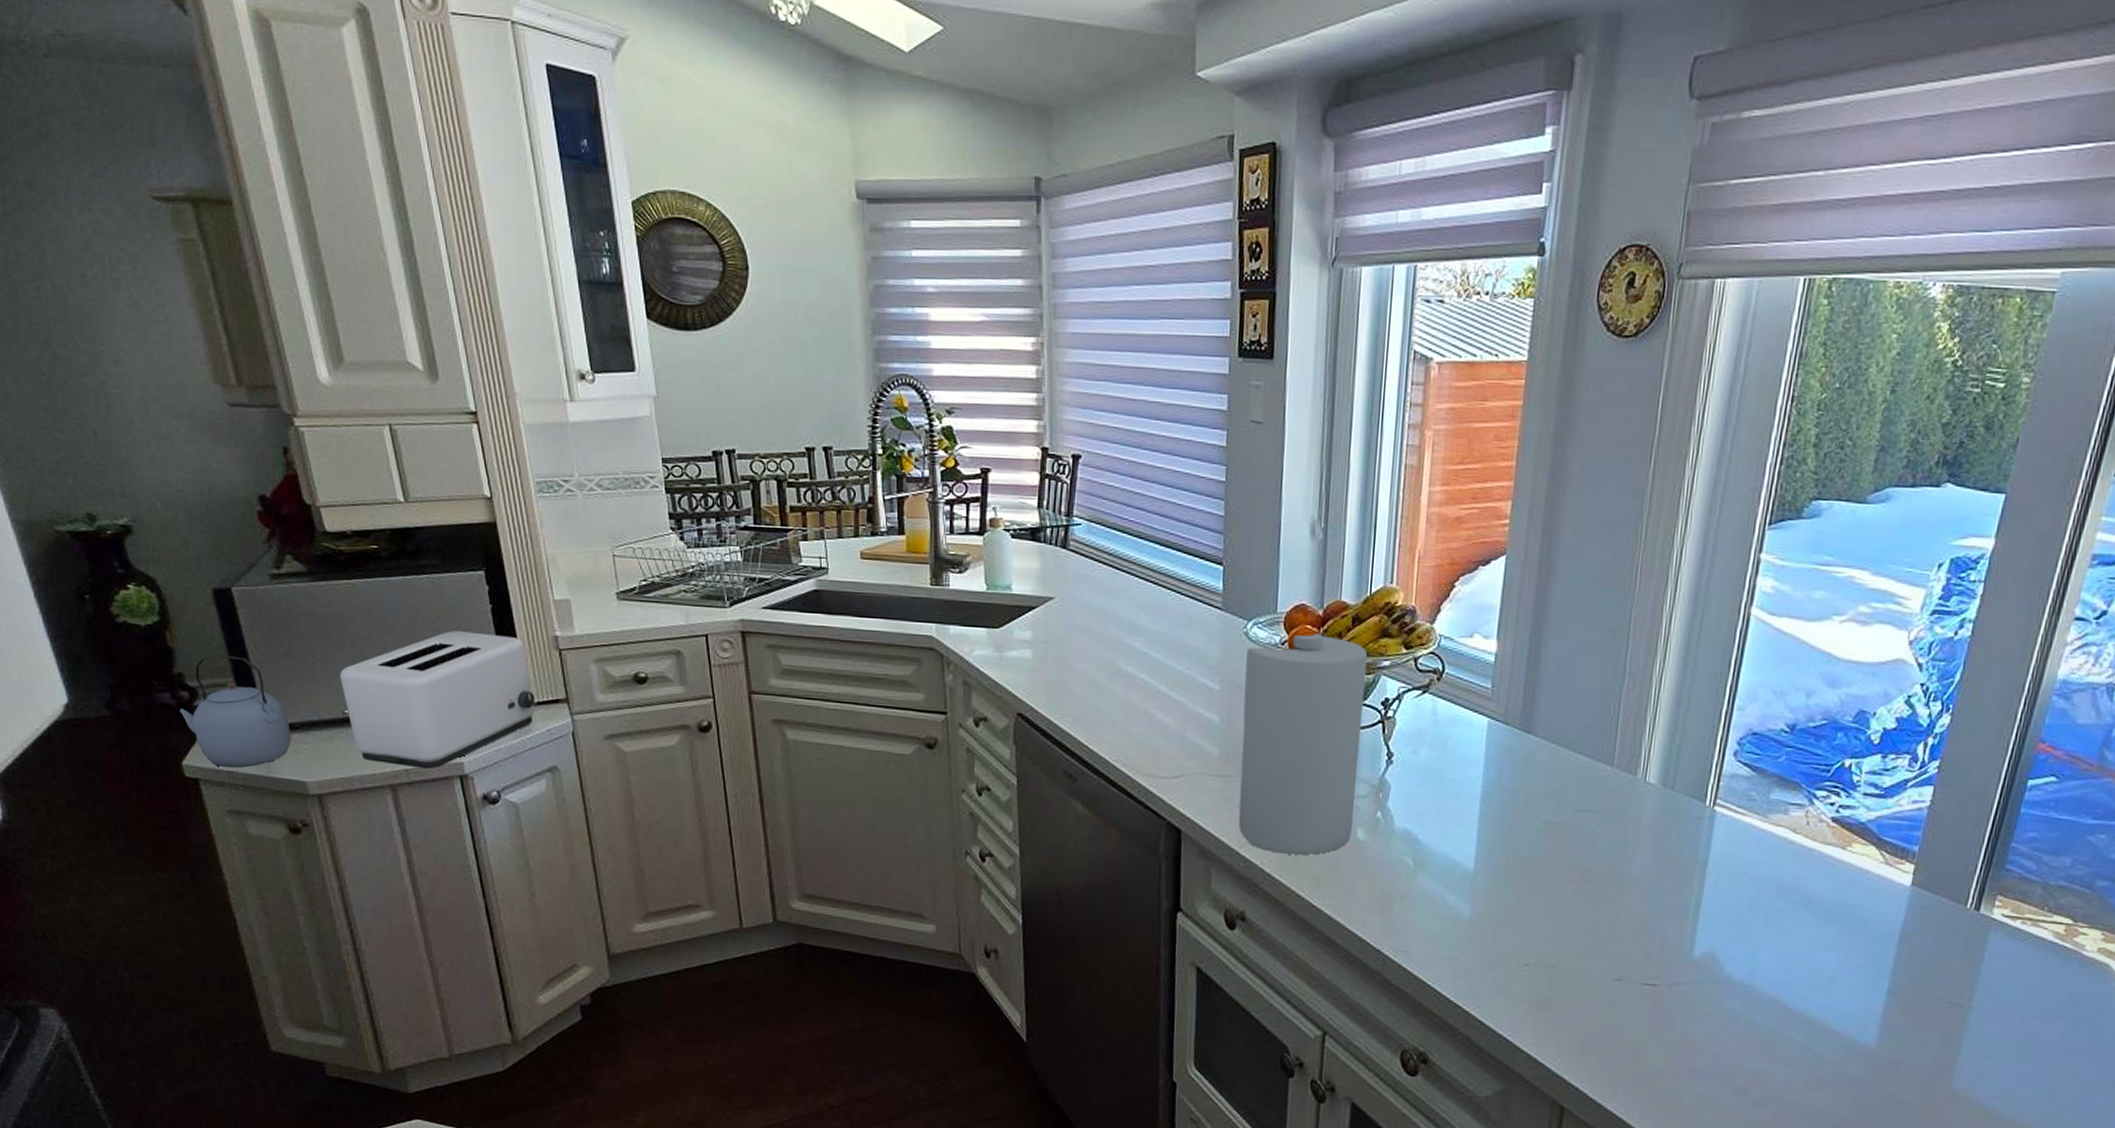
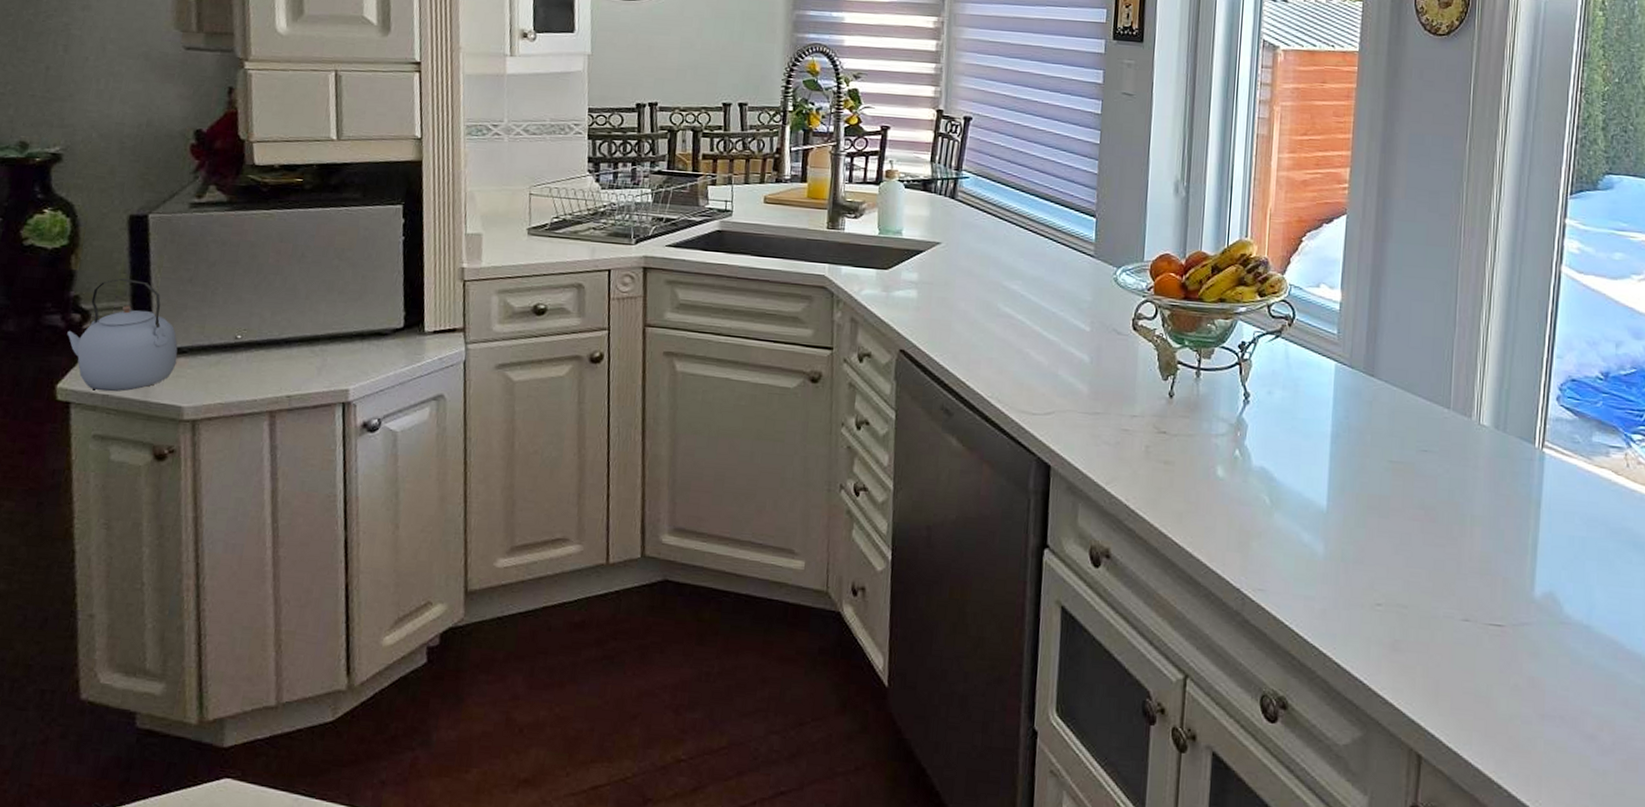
toaster: present [340,631,536,769] -> none [239,260,433,396]
paper towel holder: present [1238,634,1368,855] -> none [1105,281,1226,492]

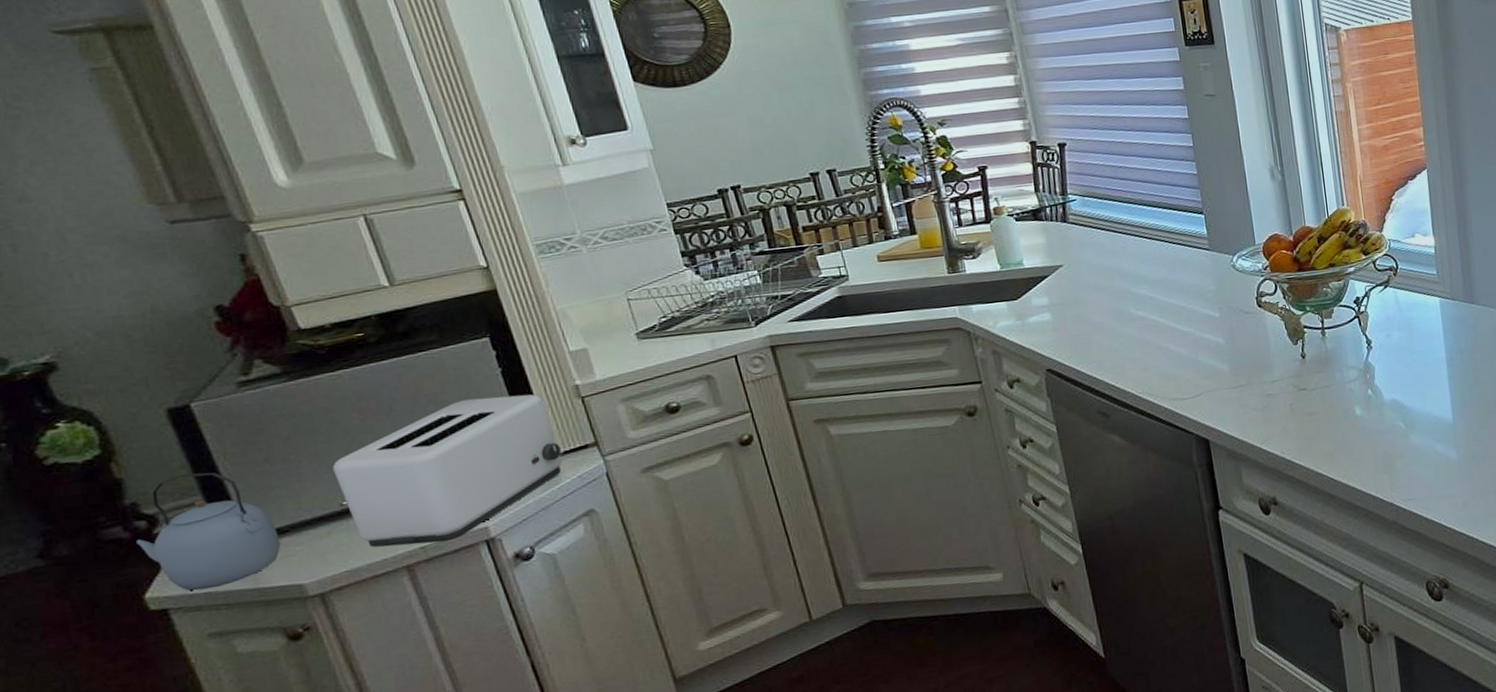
toaster: none [239,260,433,396] -> present [333,394,562,548]

